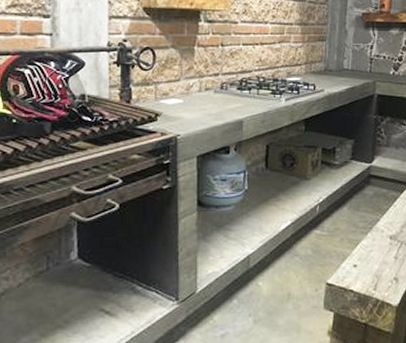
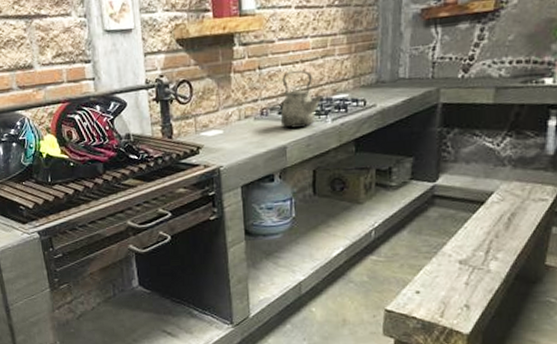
kettle: none [239,51,279,104] -> present [280,70,323,129]

